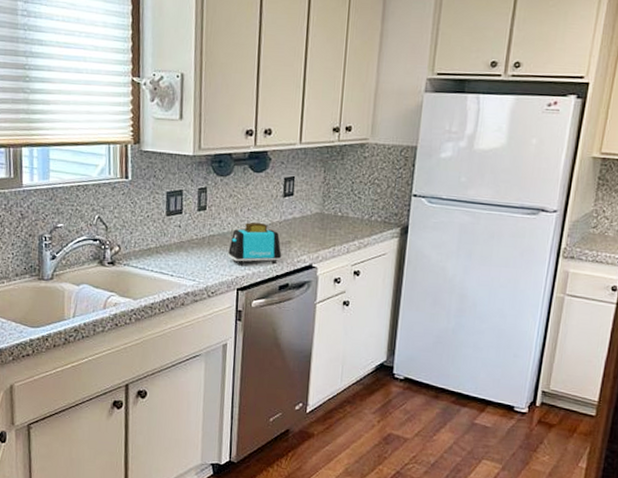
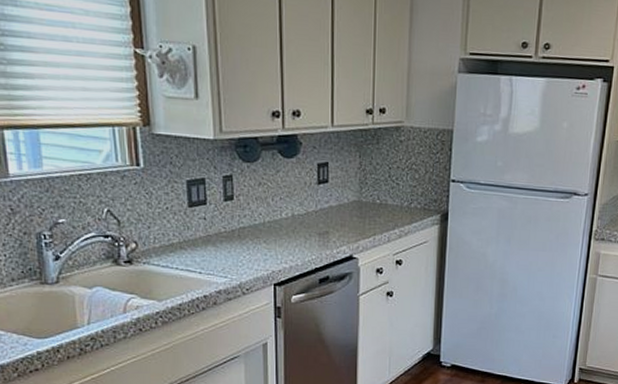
toaster: present [228,222,282,266] -> none [262,212,320,259]

